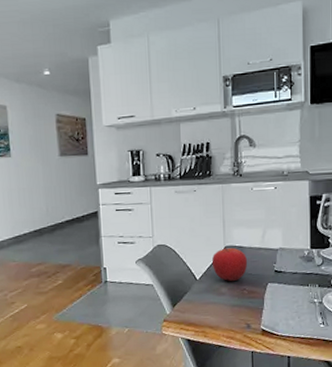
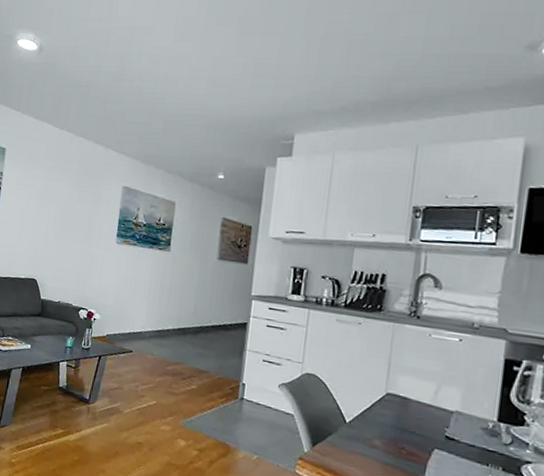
fruit: present [211,246,248,282] -> none [367,393,413,436]

